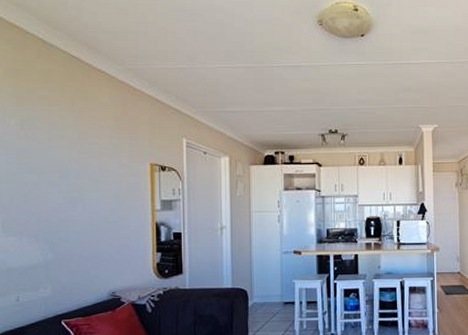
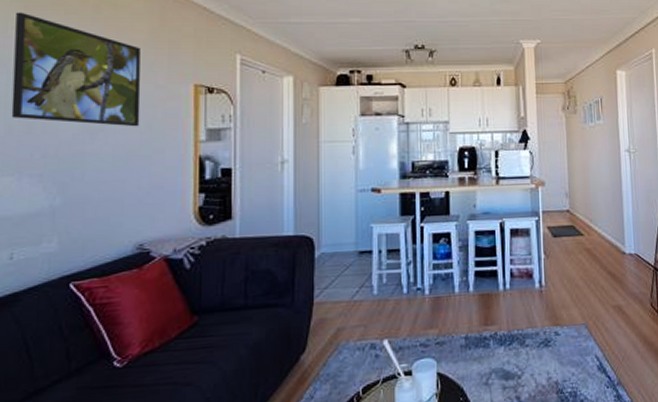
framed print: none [12,104,109,198] -> present [11,12,141,127]

